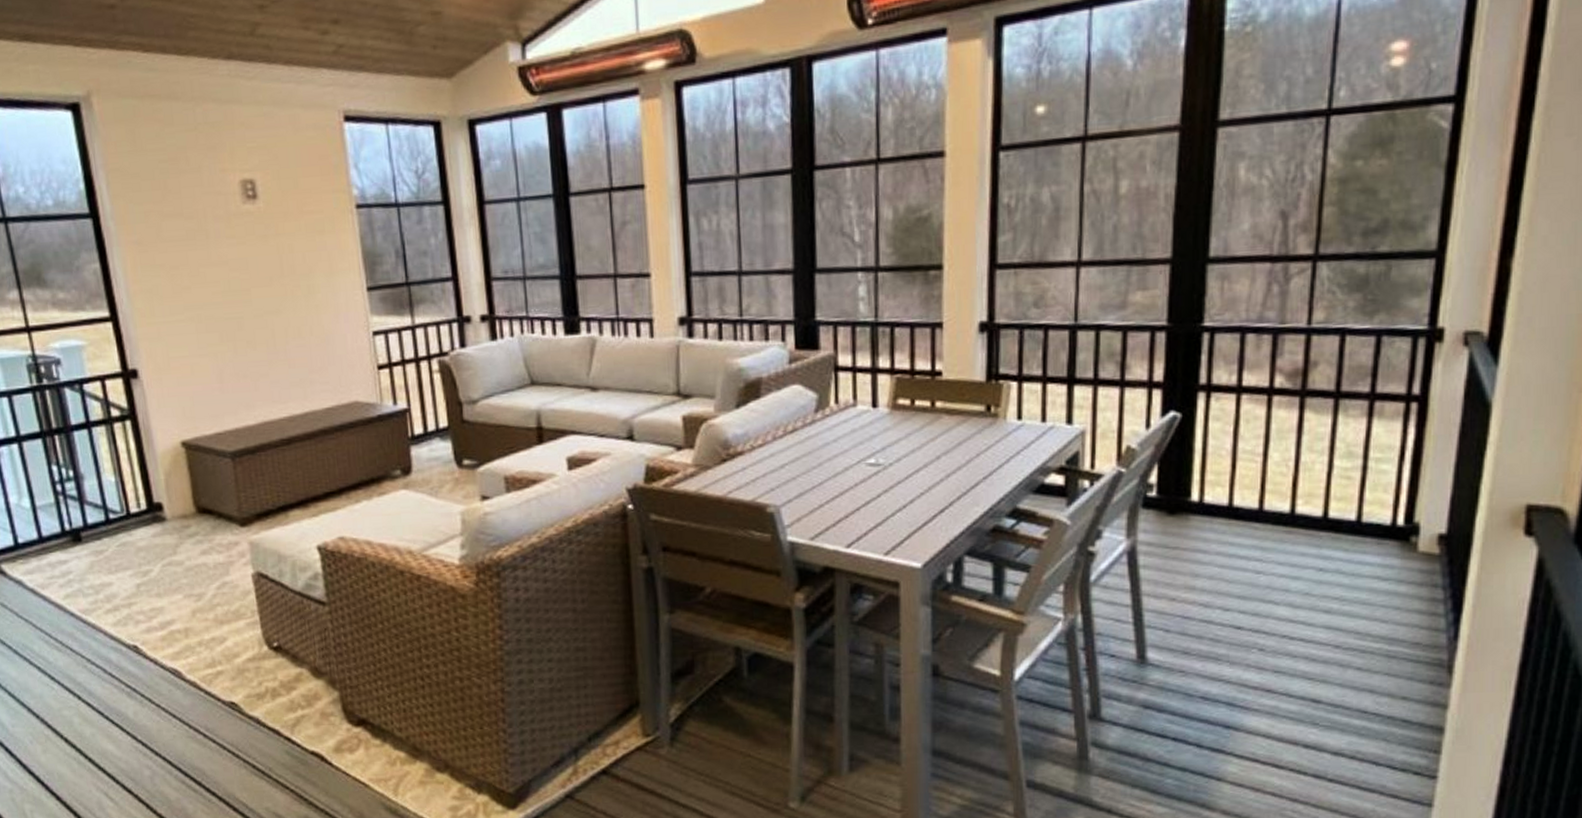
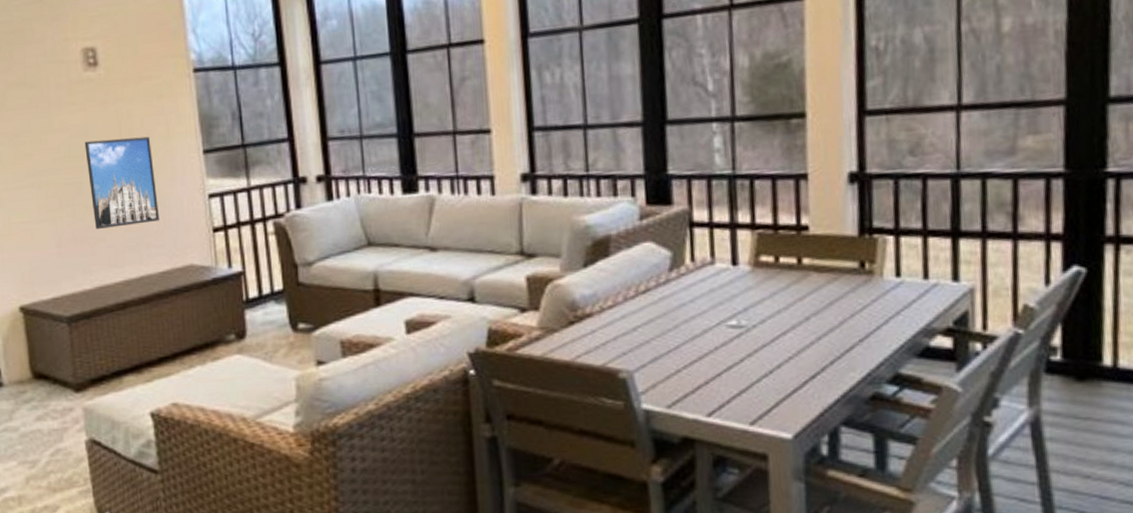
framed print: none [245,272,323,365] -> present [84,136,159,229]

